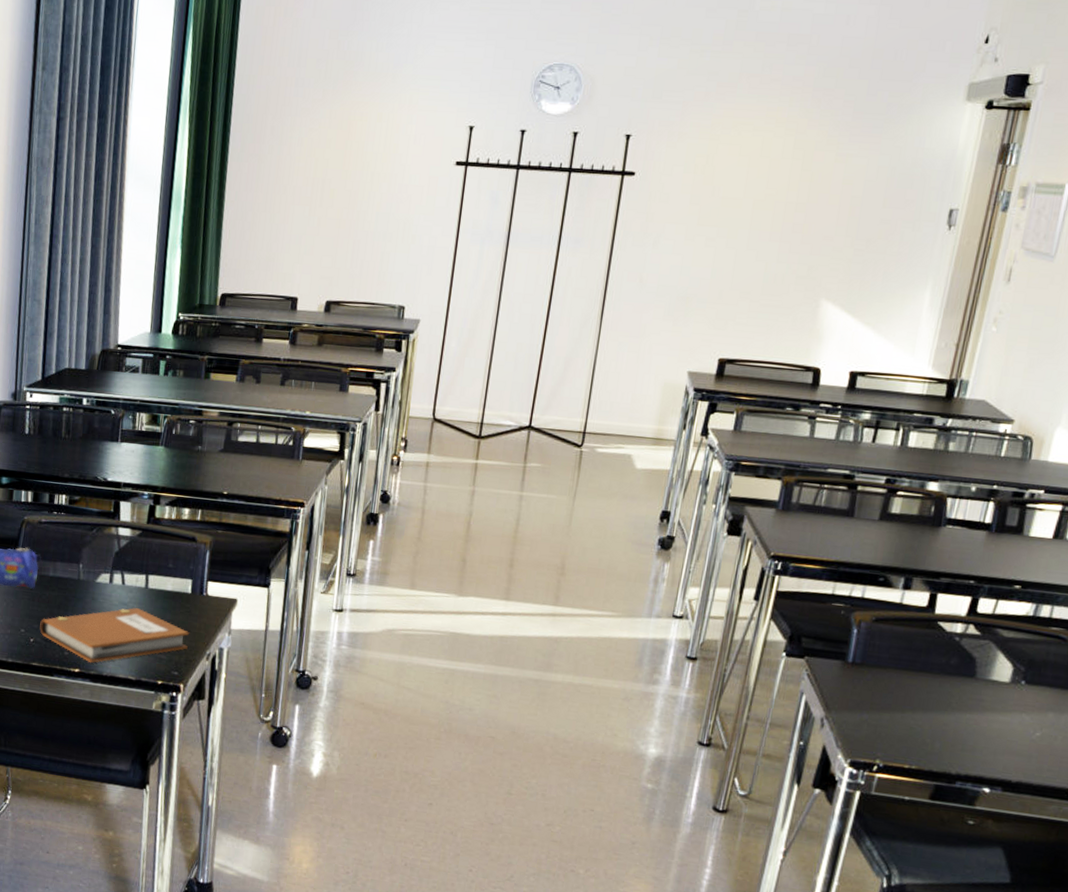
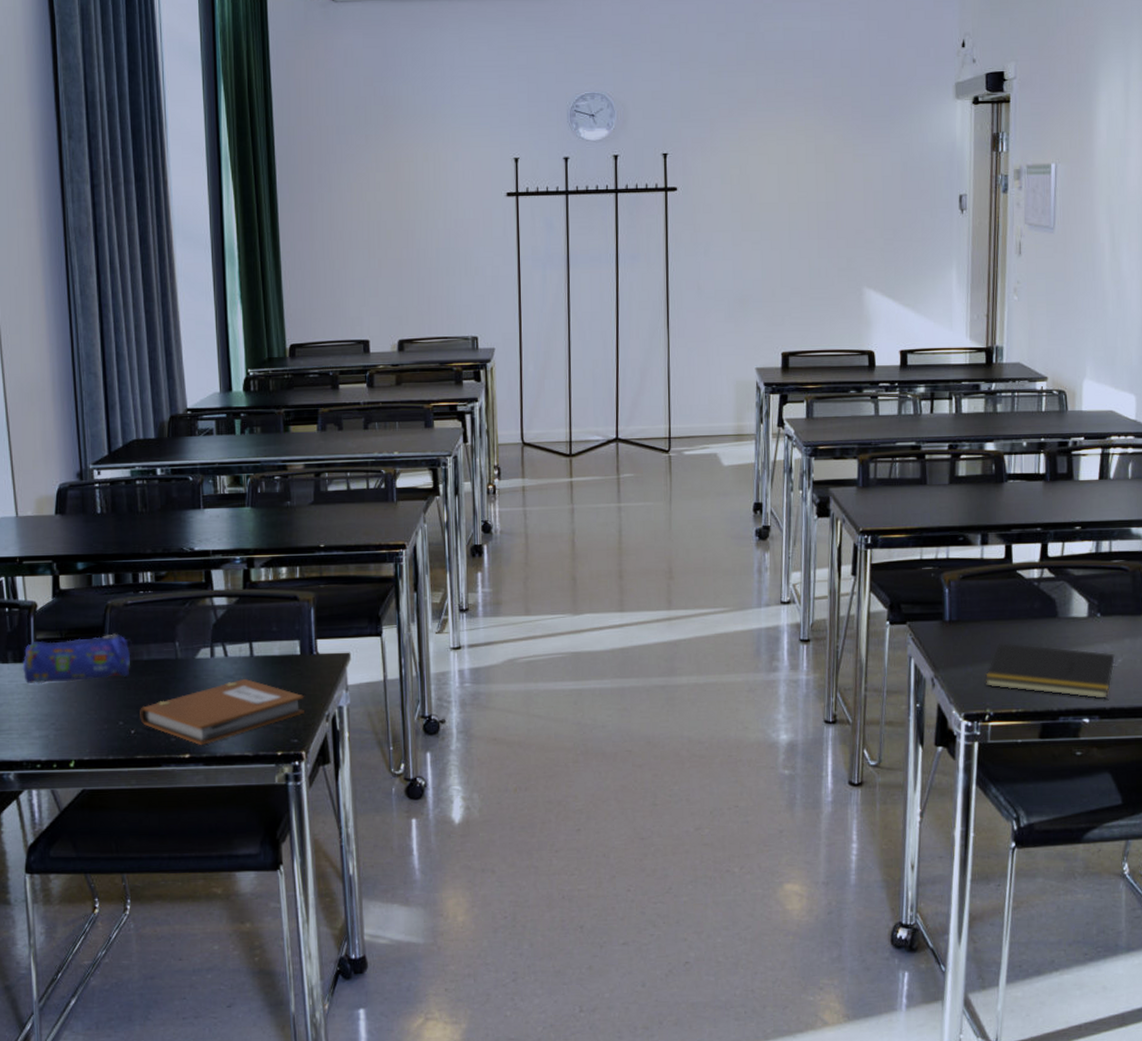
notepad: none [879,694,1033,771] -> present [984,643,1115,698]

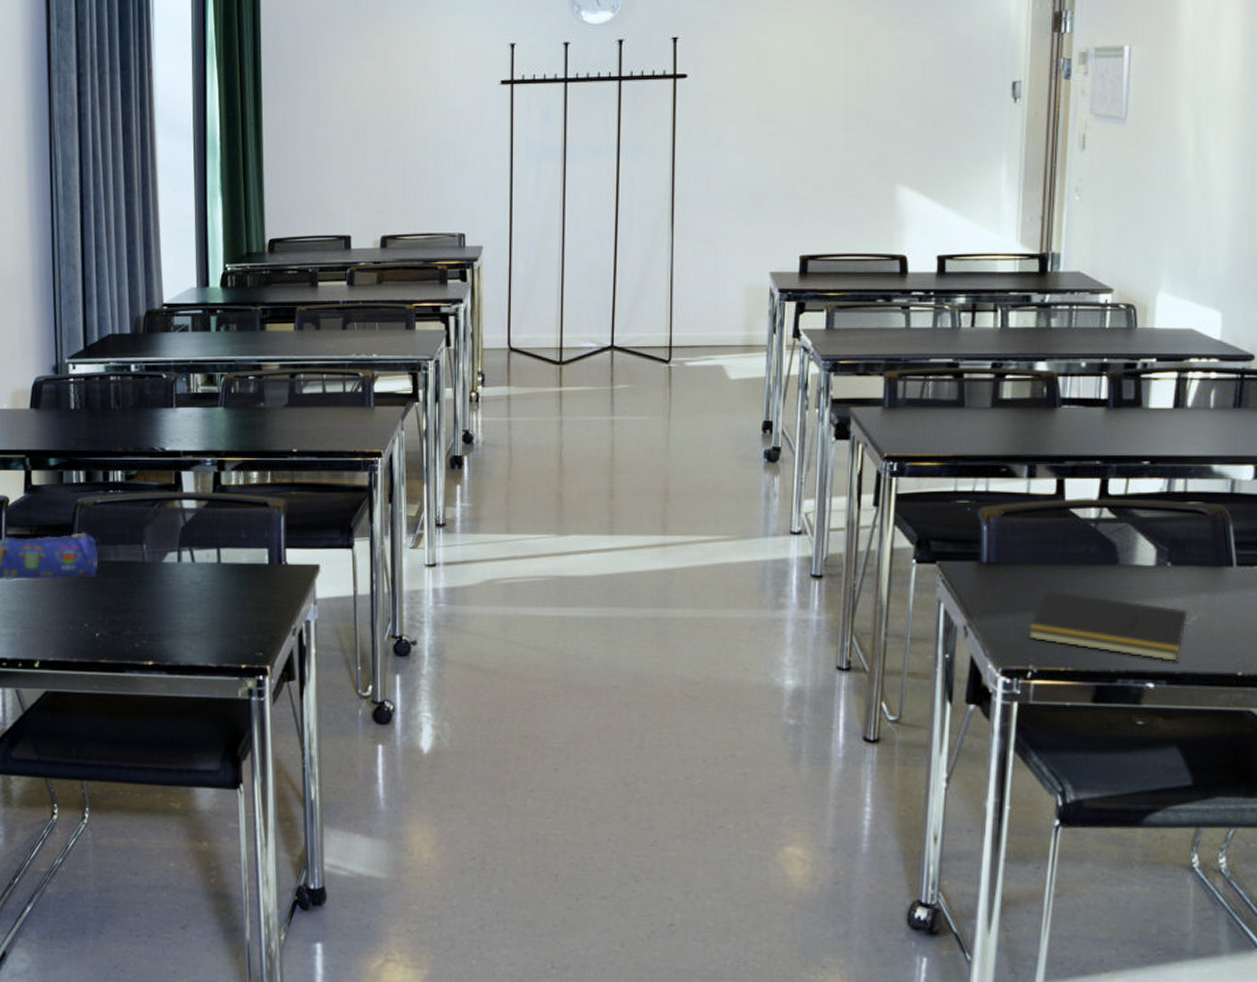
notebook: present [140,679,304,745] -> none [105,586,271,653]

